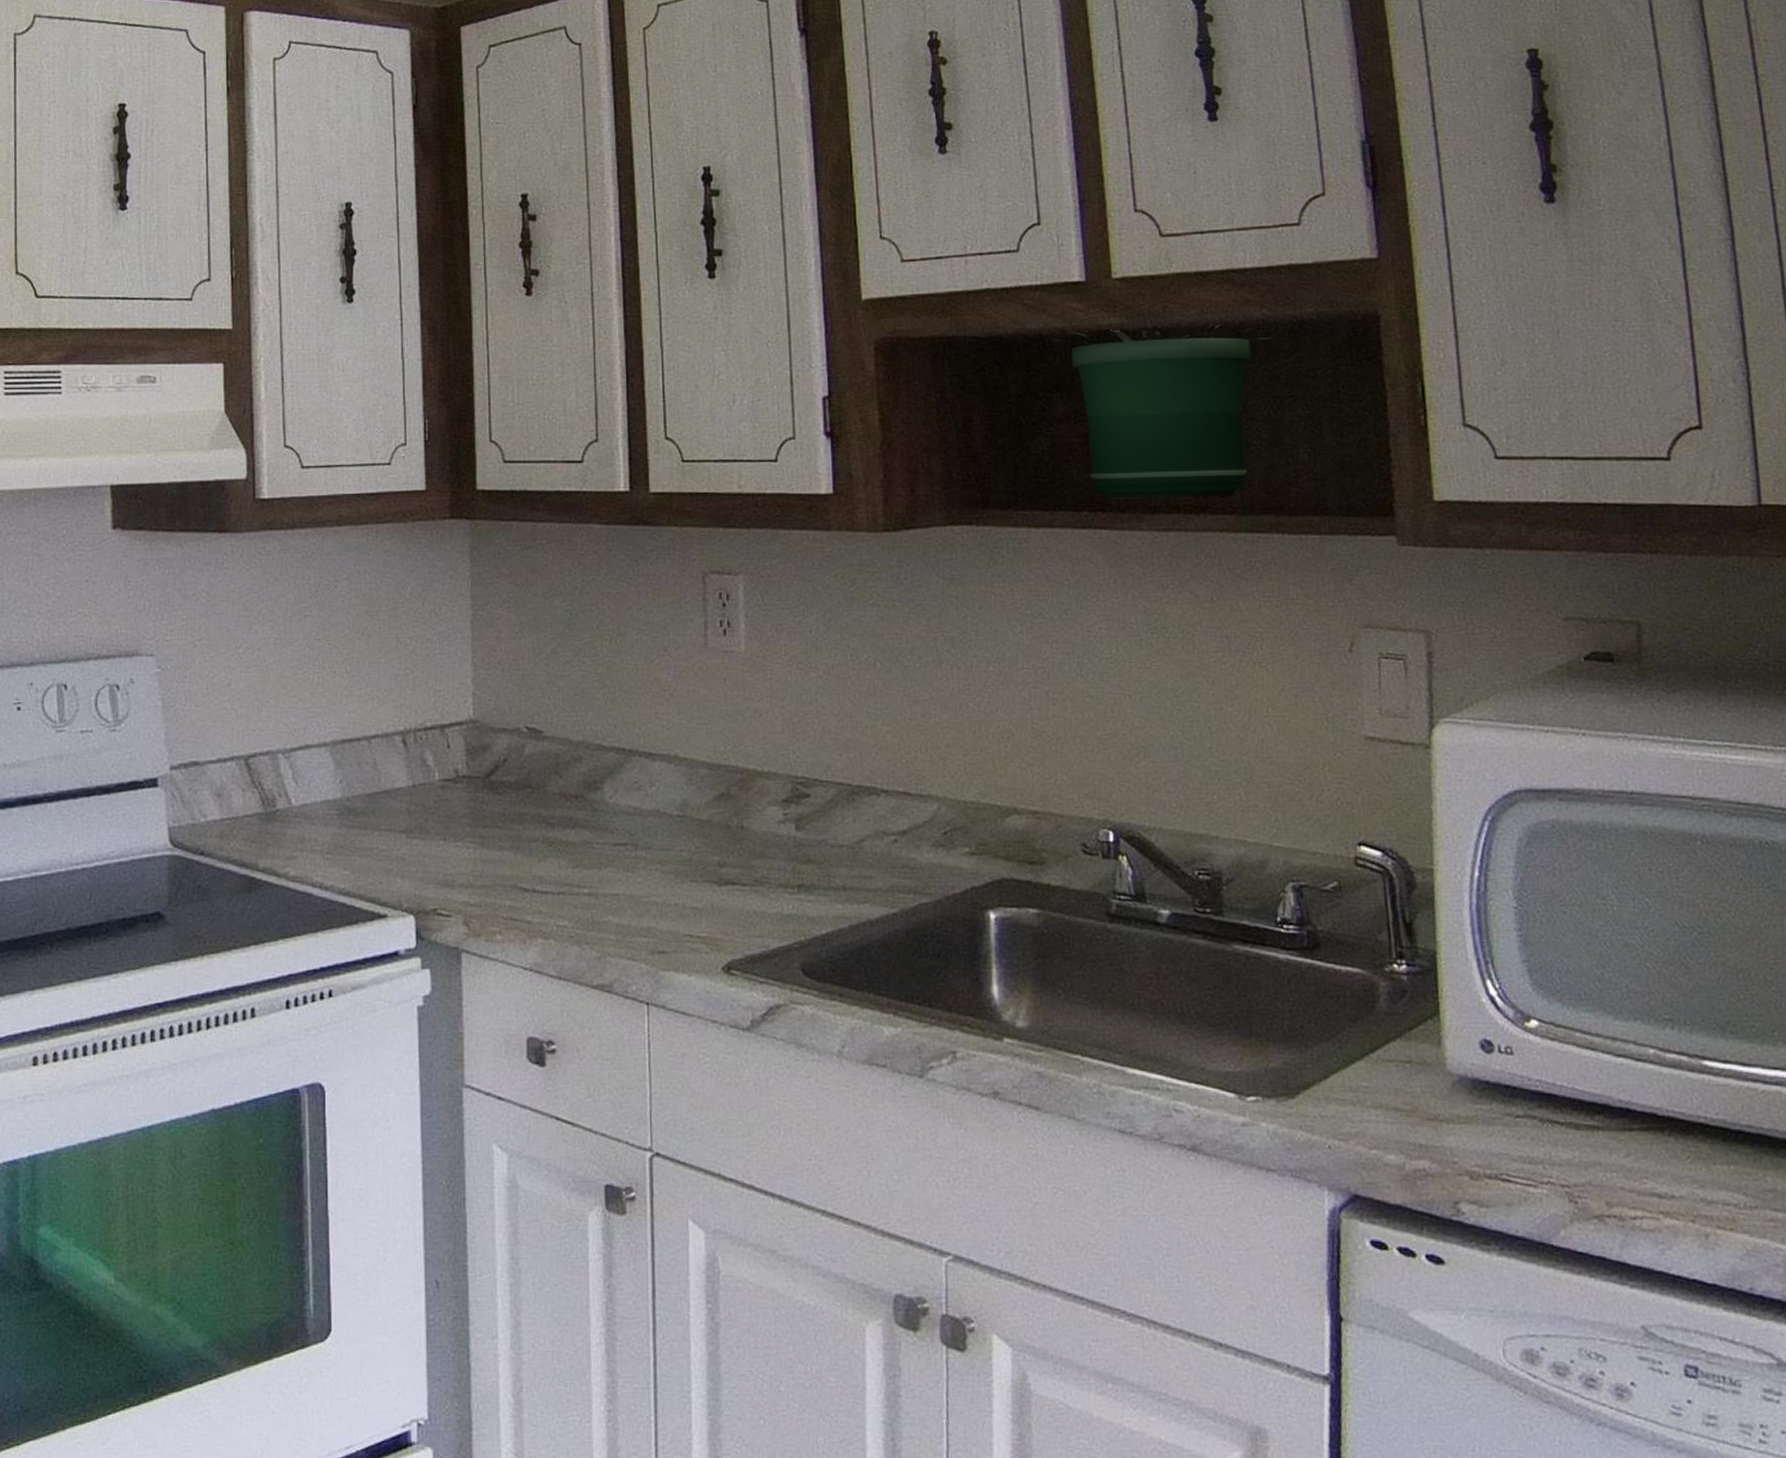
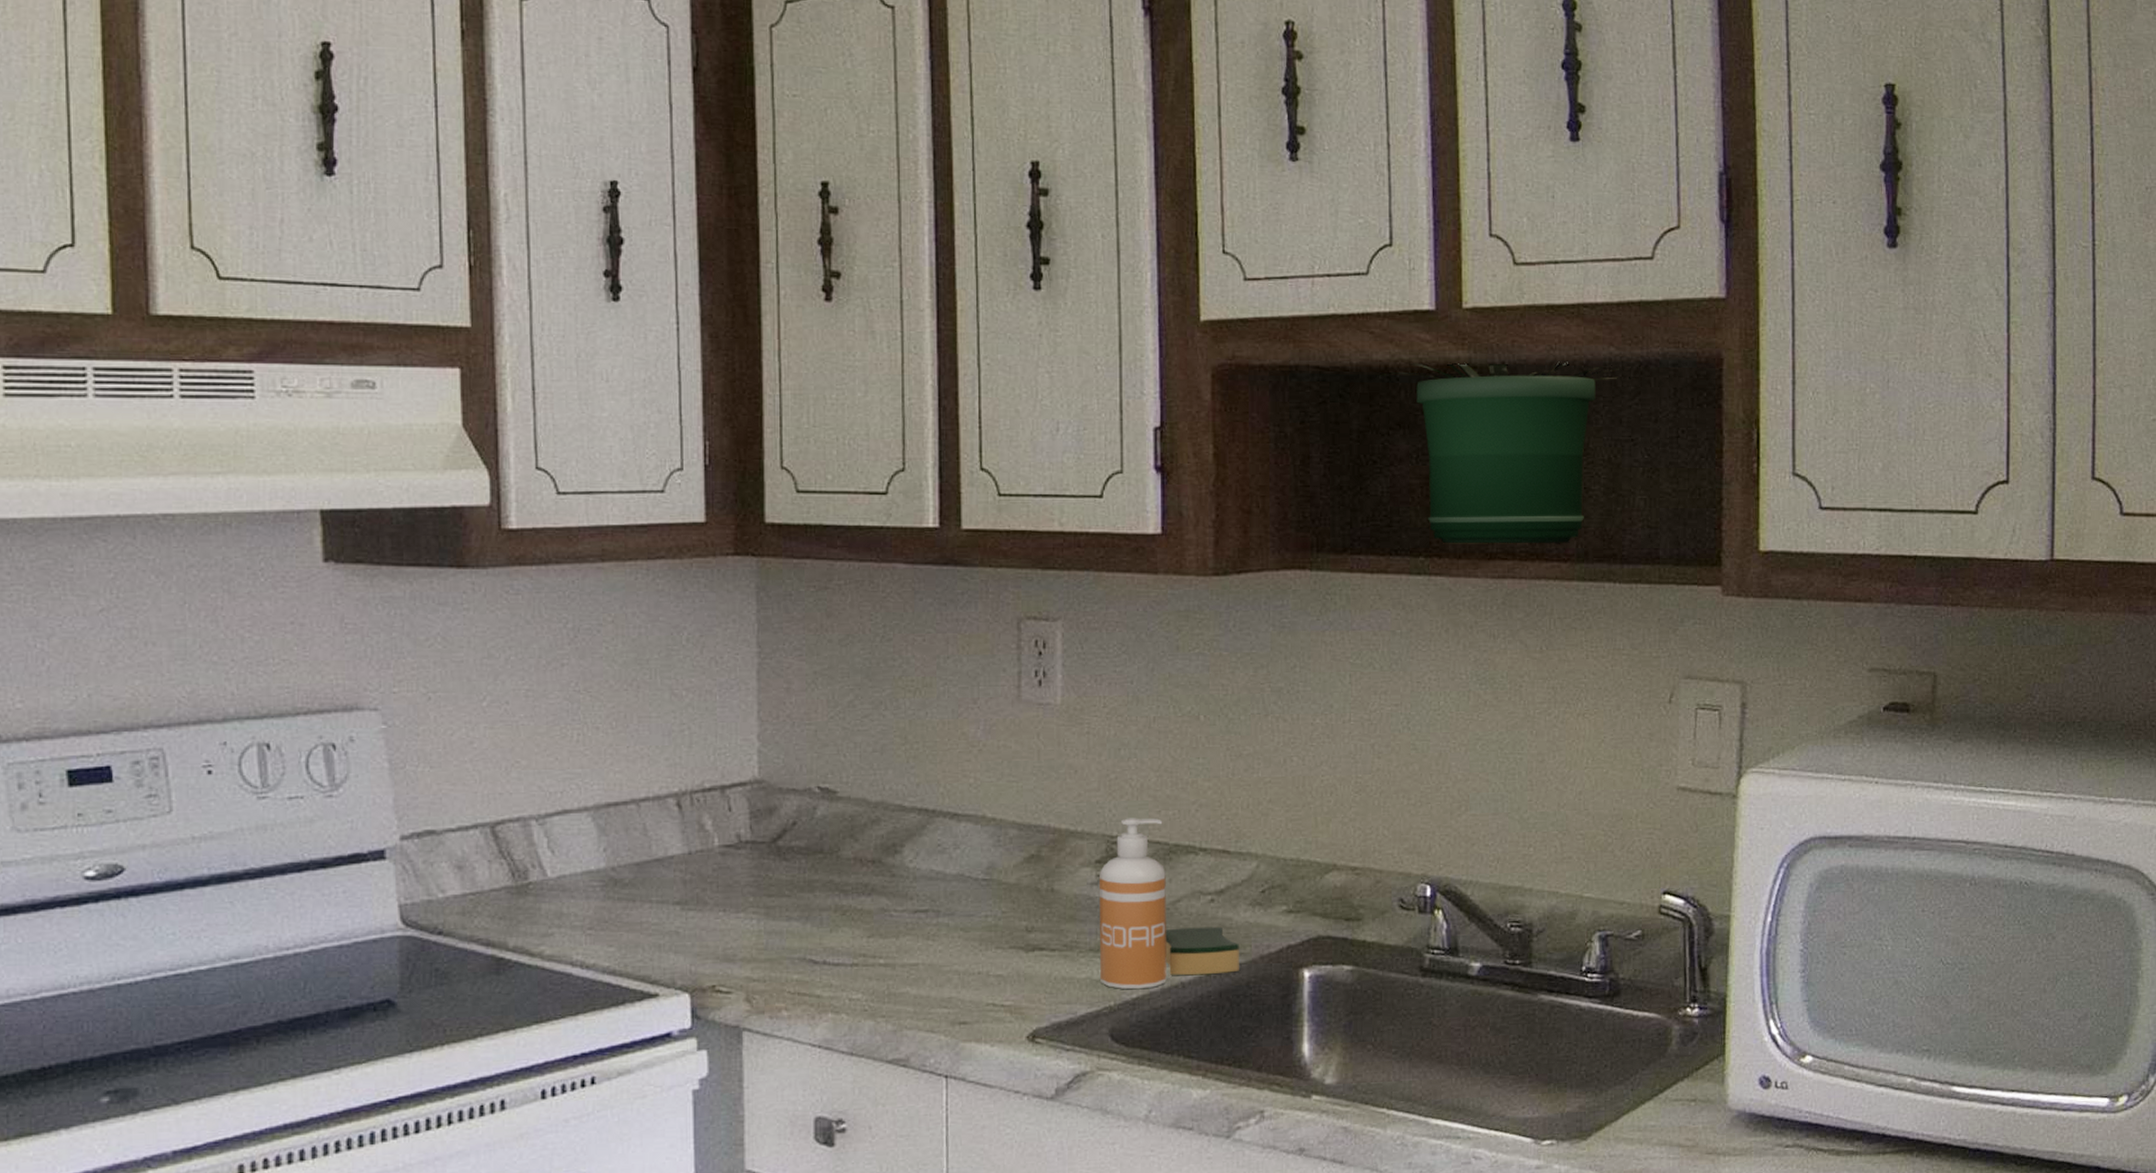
soap dispenser: none [786,759,854,926] -> present [1100,818,1166,990]
sponge: none [851,866,925,914] -> present [1165,926,1239,976]

